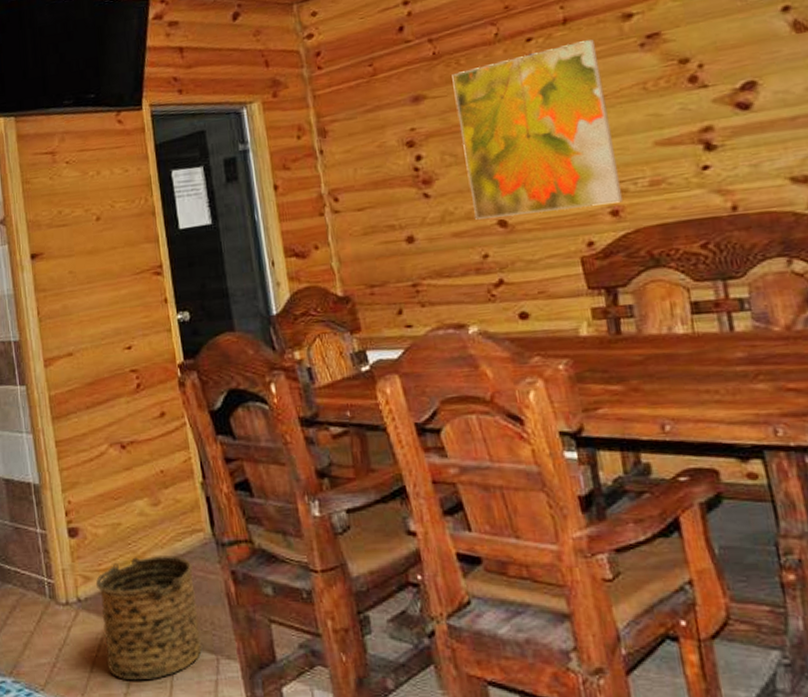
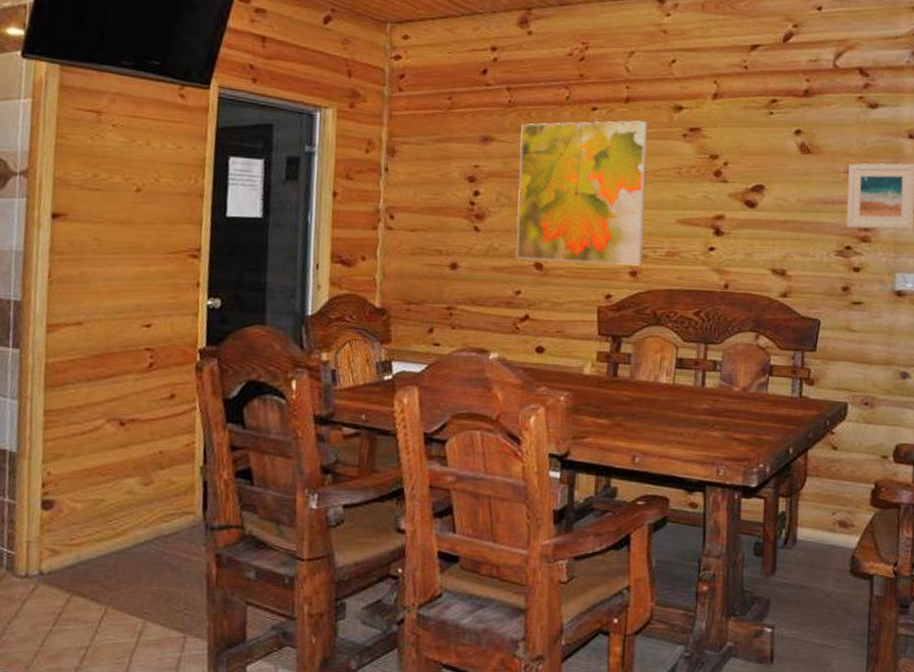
bucket: present [95,555,202,681] -> none [61,534,176,656]

